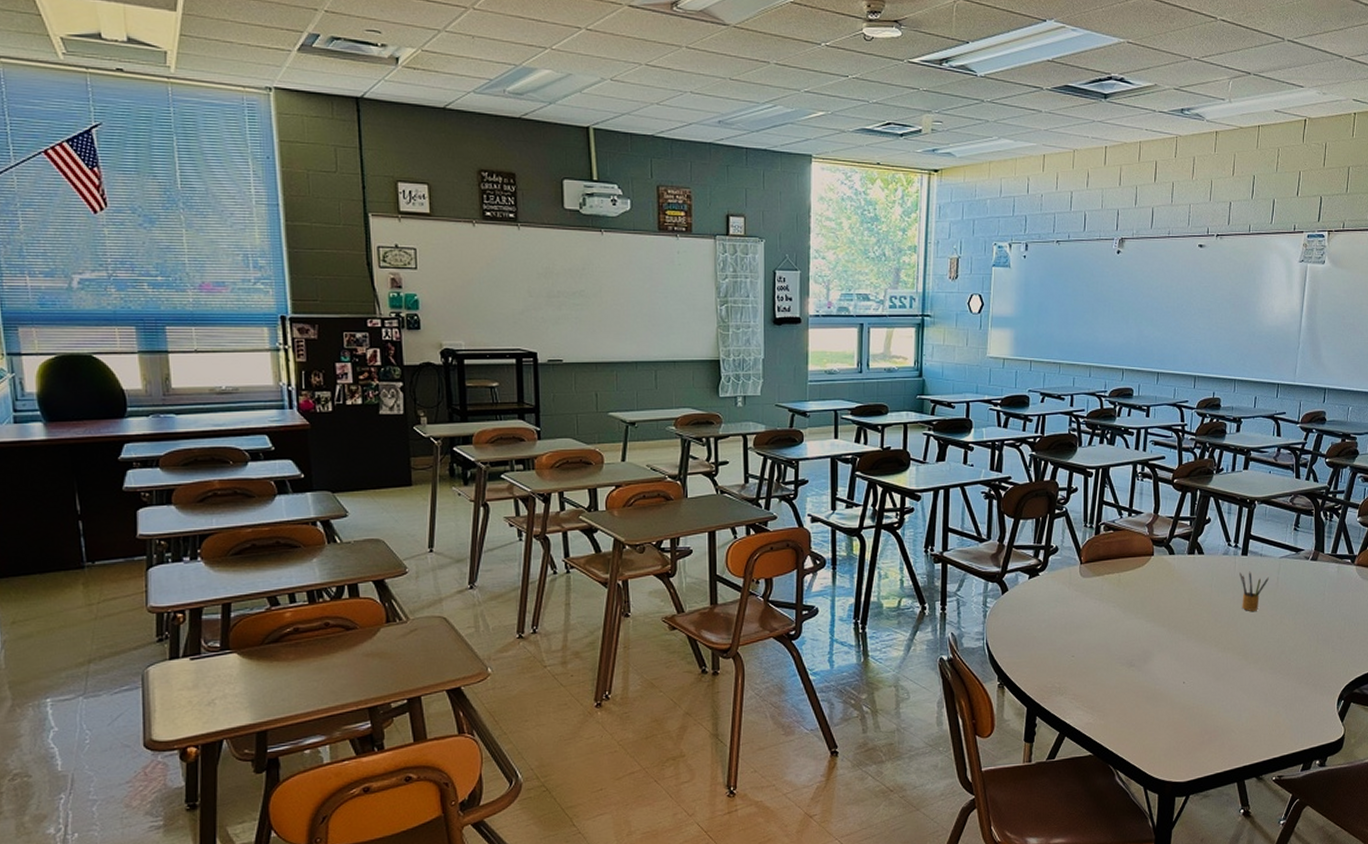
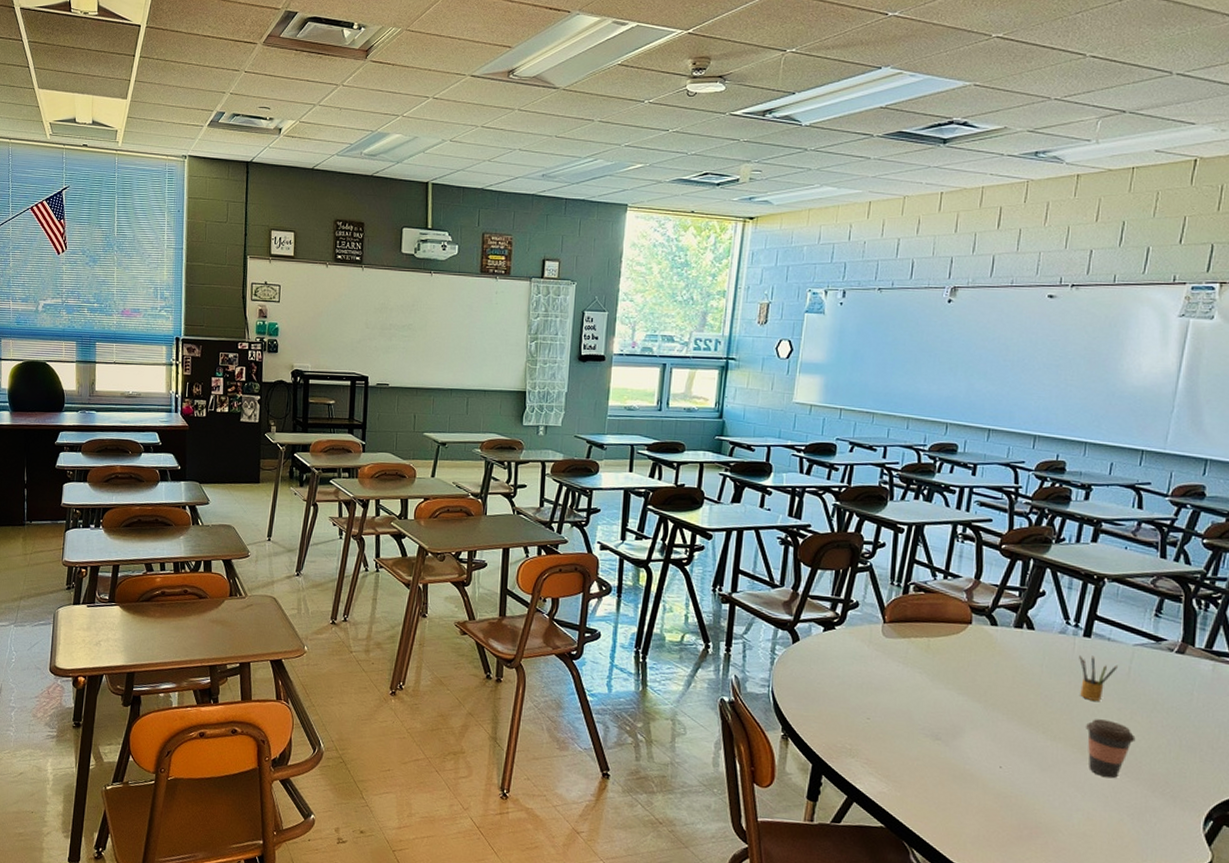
coffee cup: none [1247,627,1285,678] -> present [1085,719,1136,779]

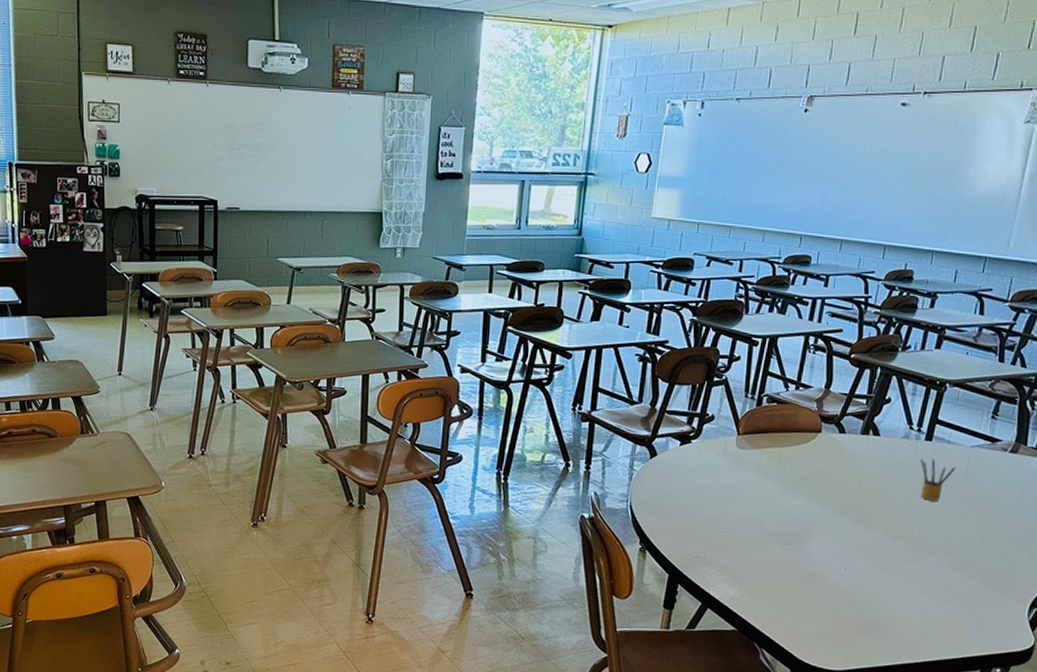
coffee cup: present [1085,719,1136,779] -> none [924,518,970,574]

